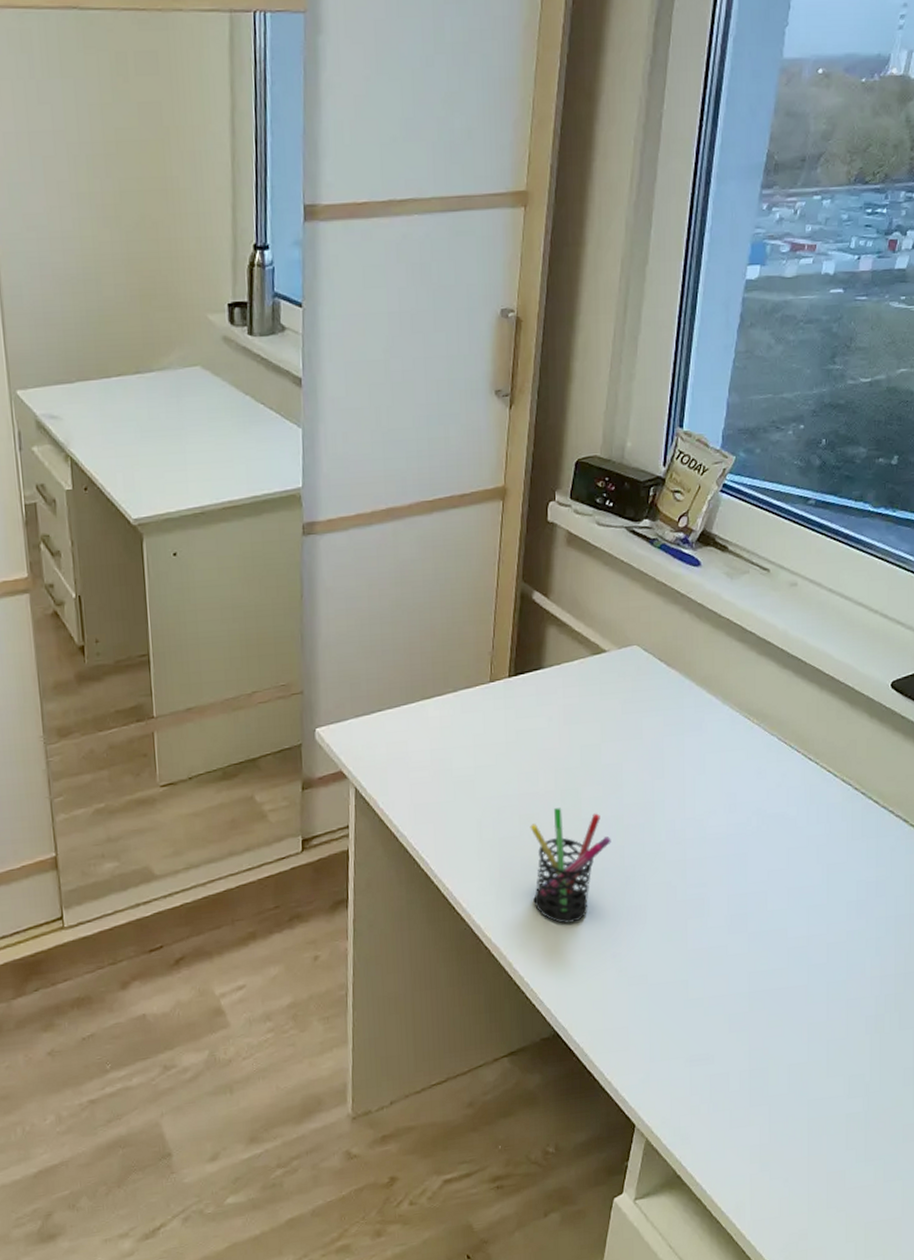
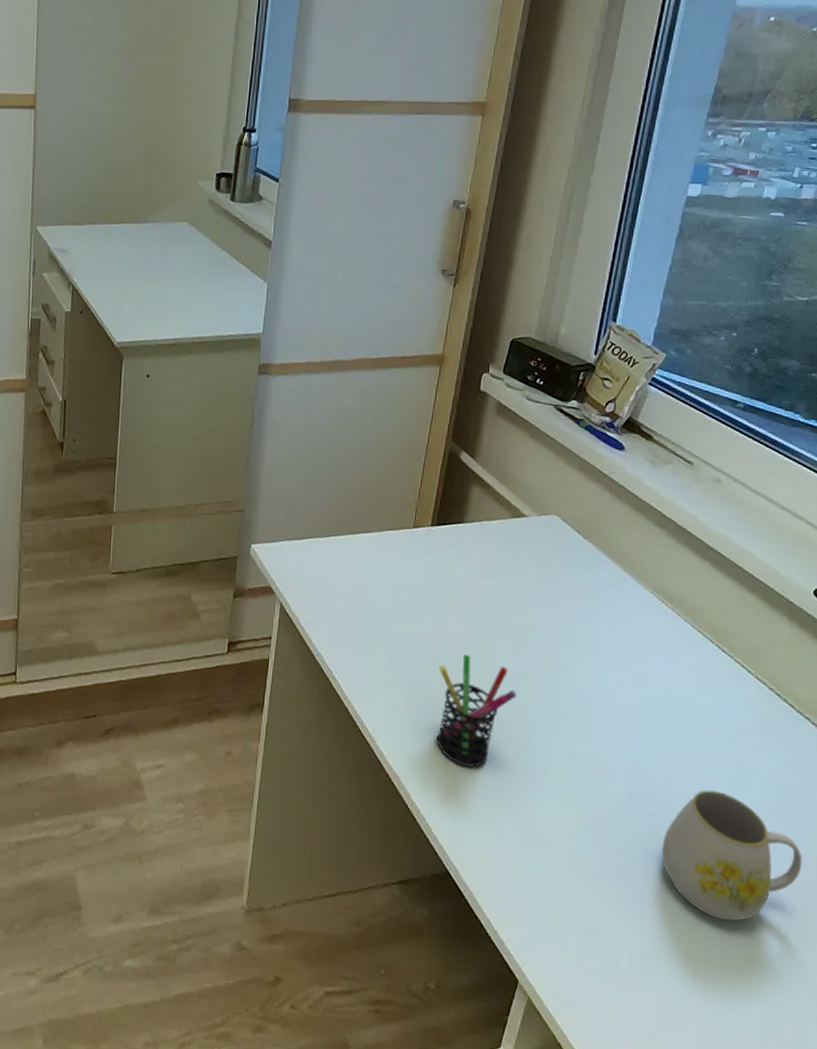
mug: none [763,899,893,1024] -> present [661,790,803,922]

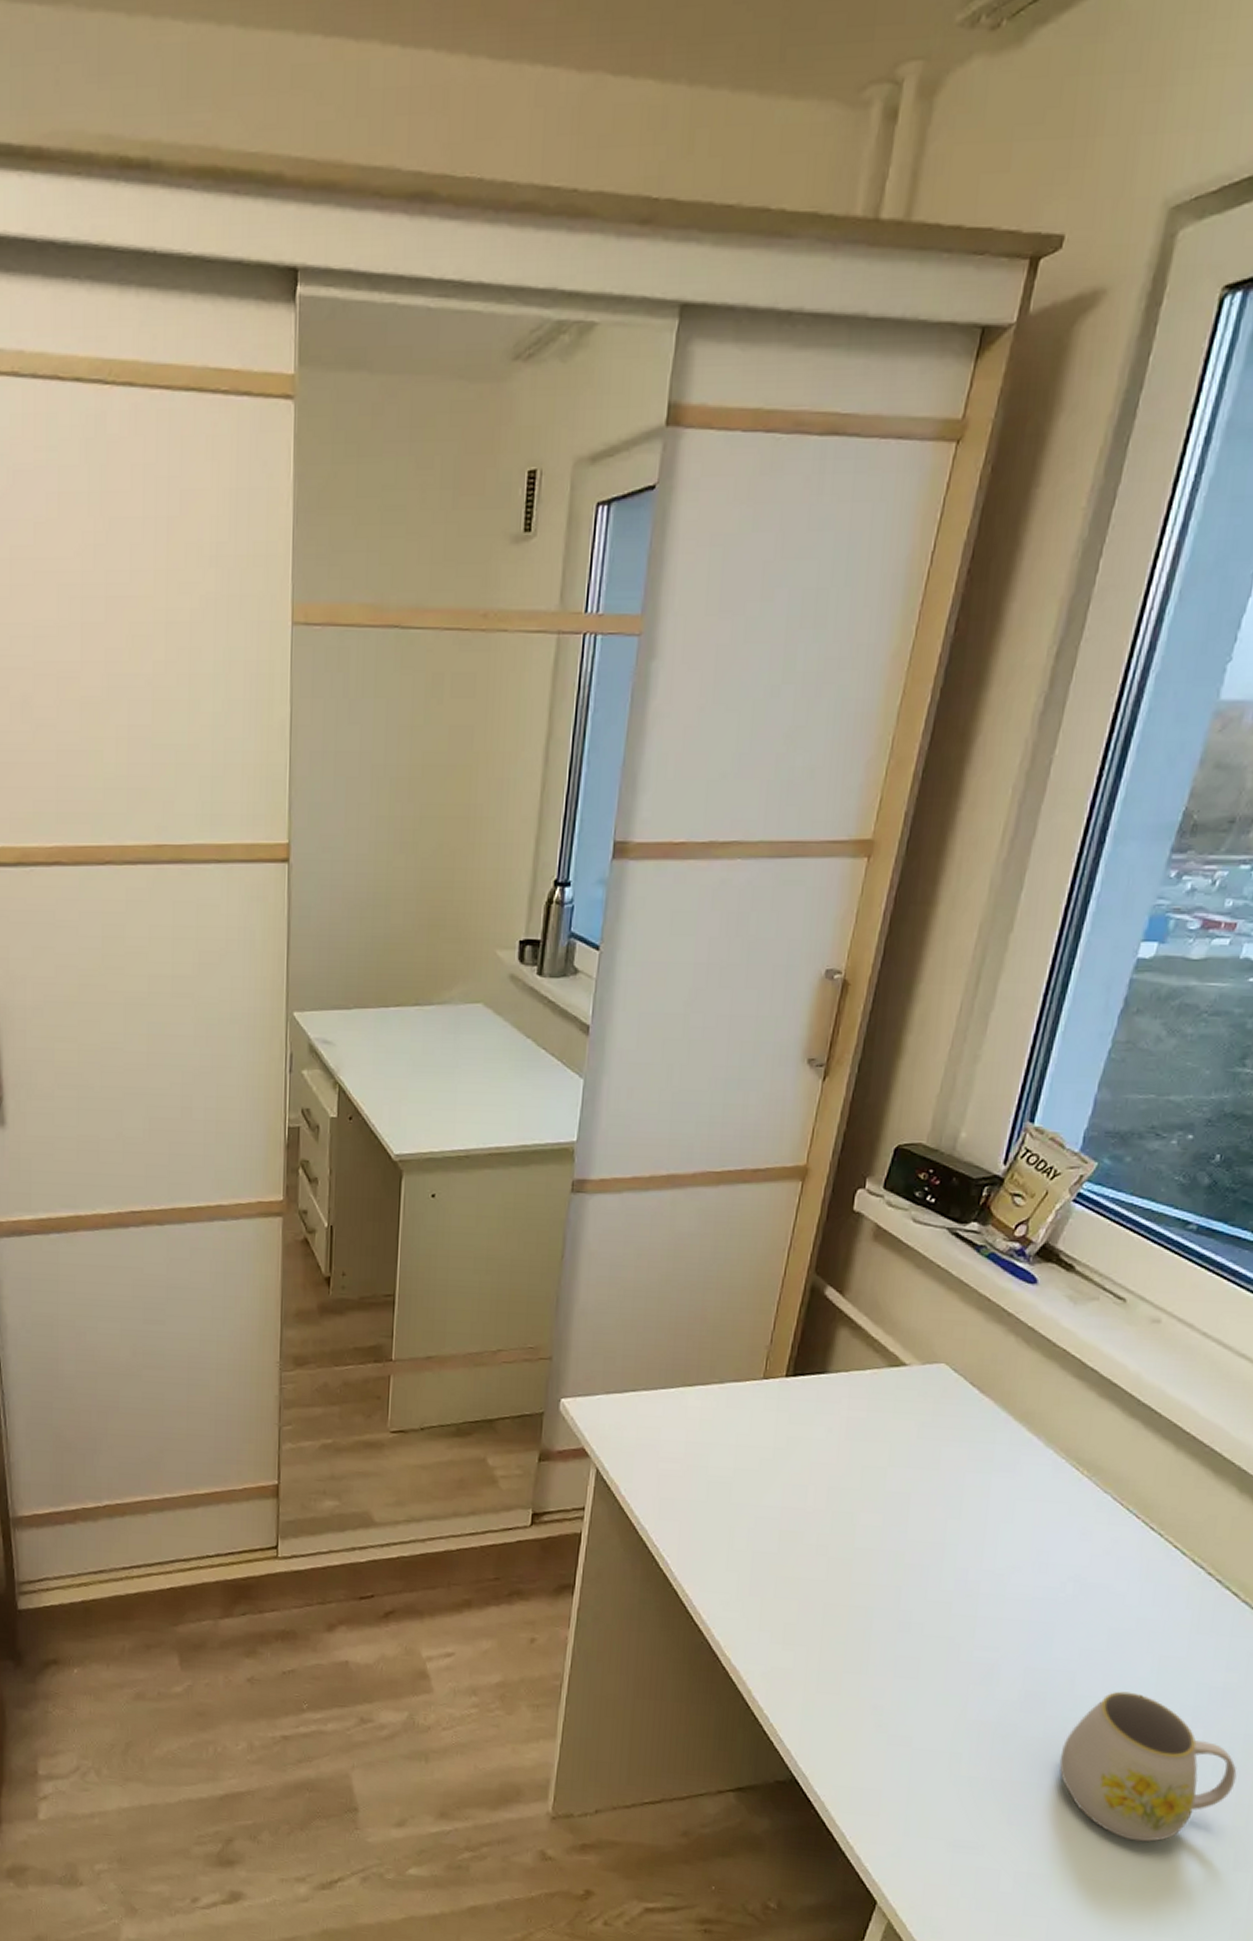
pen holder: present [436,655,517,768] -> none [785,1530,887,1662]

